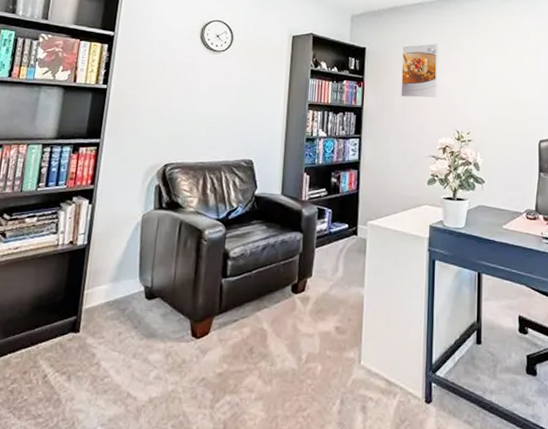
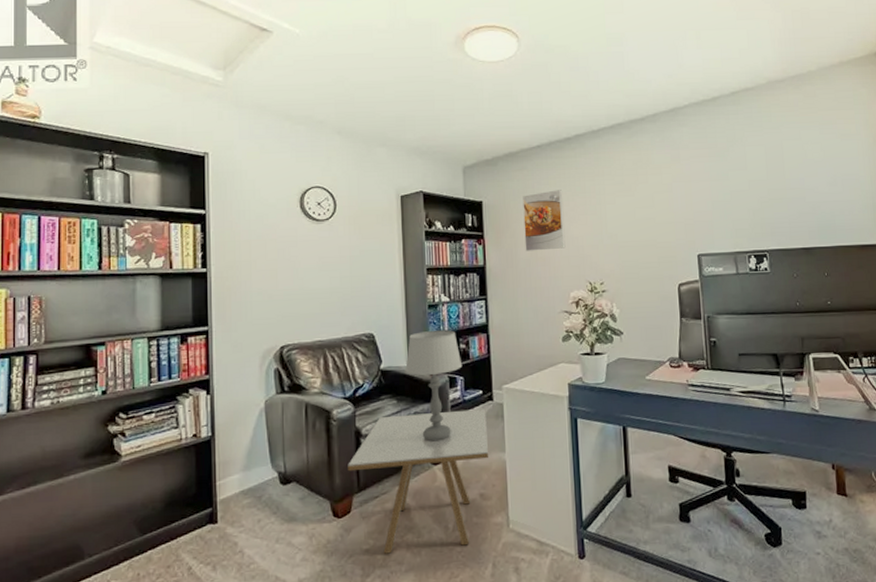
side table: none [212,241,350,380] -> present [348,409,488,554]
table lamp: none [278,163,332,270] -> present [405,330,463,442]

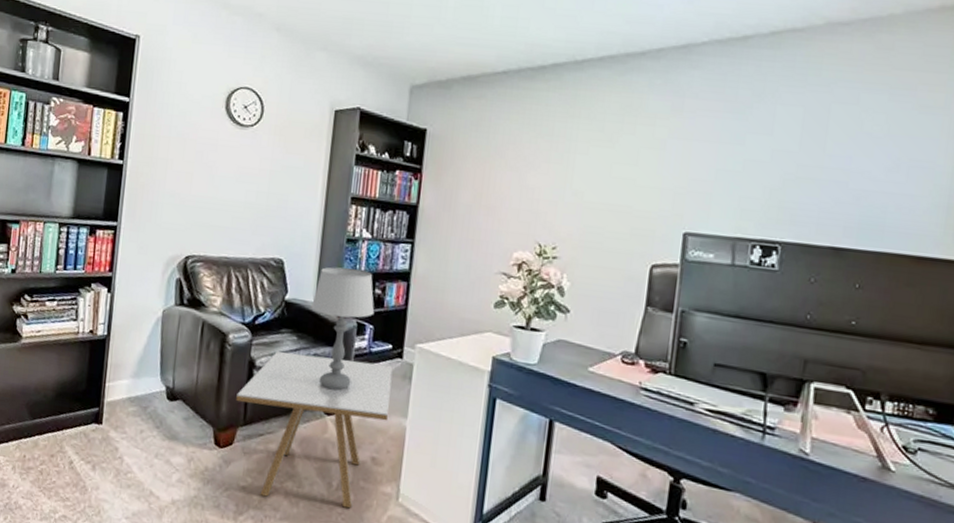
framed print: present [523,190,566,251] -> none [468,127,524,199]

